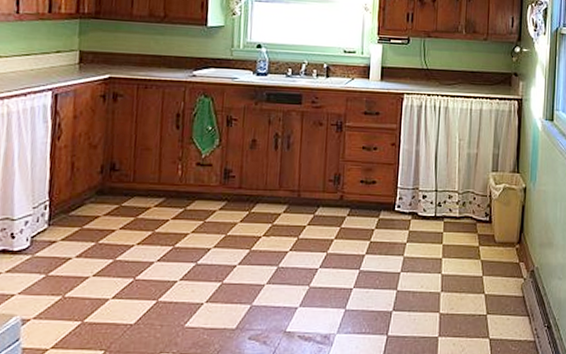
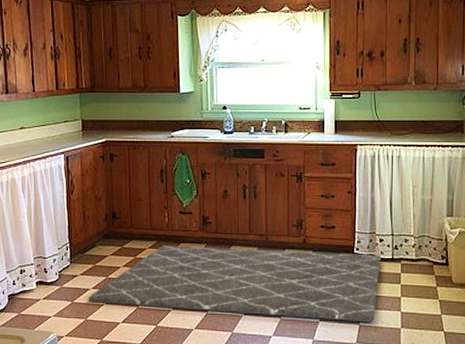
rug: none [68,203,423,287] -> present [88,245,381,322]

